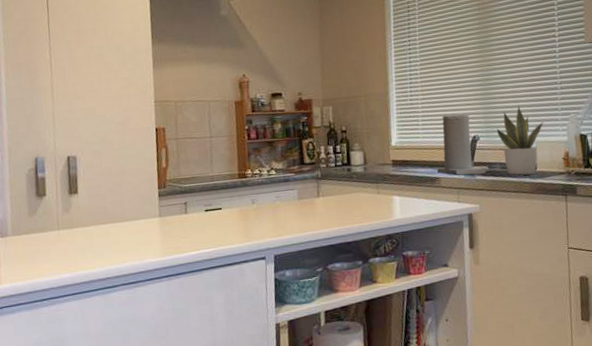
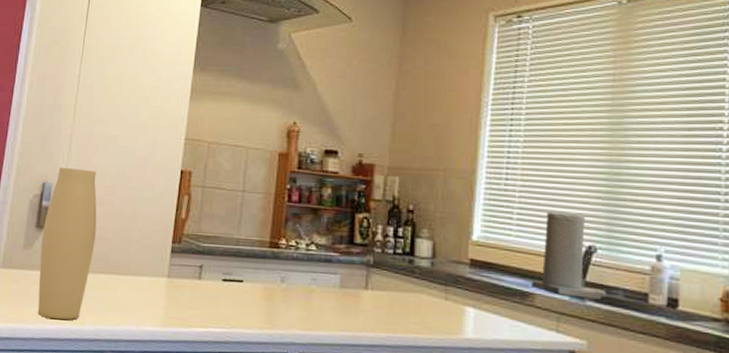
vase: none [43,140,92,270] -> present [37,167,97,321]
potted plant: present [496,104,544,176] -> none [623,213,695,315]

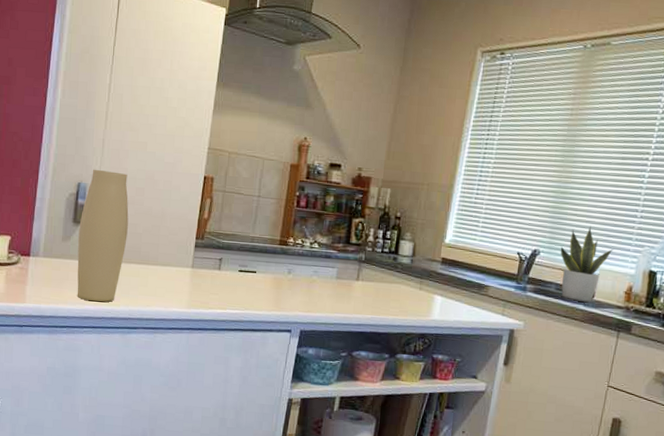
paper towel: present [532,212,607,299] -> none [487,222,543,291]
potted plant: none [623,213,695,315] -> present [560,225,614,303]

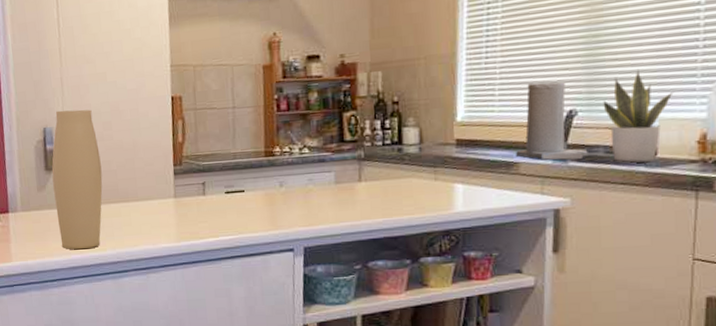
paper towel: none [487,222,543,291] -> present [516,82,588,160]

